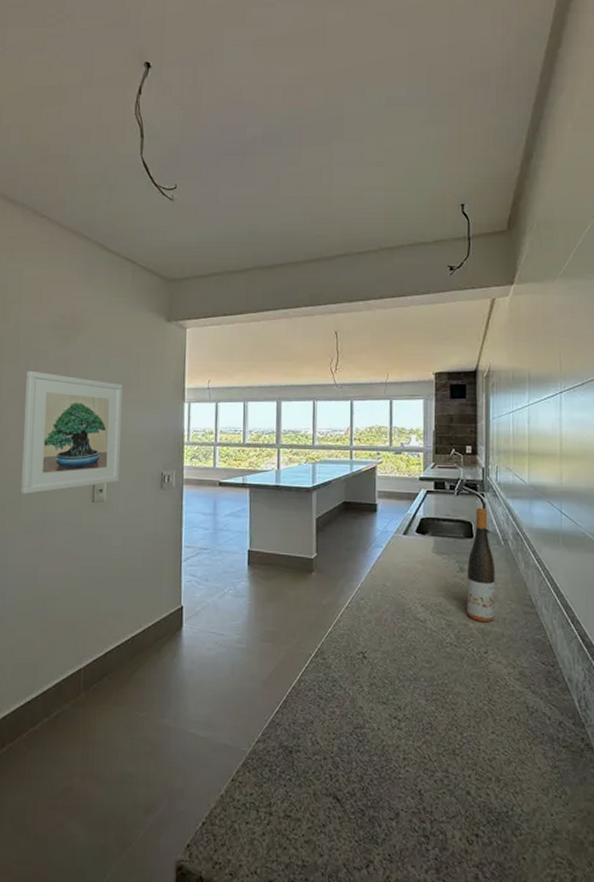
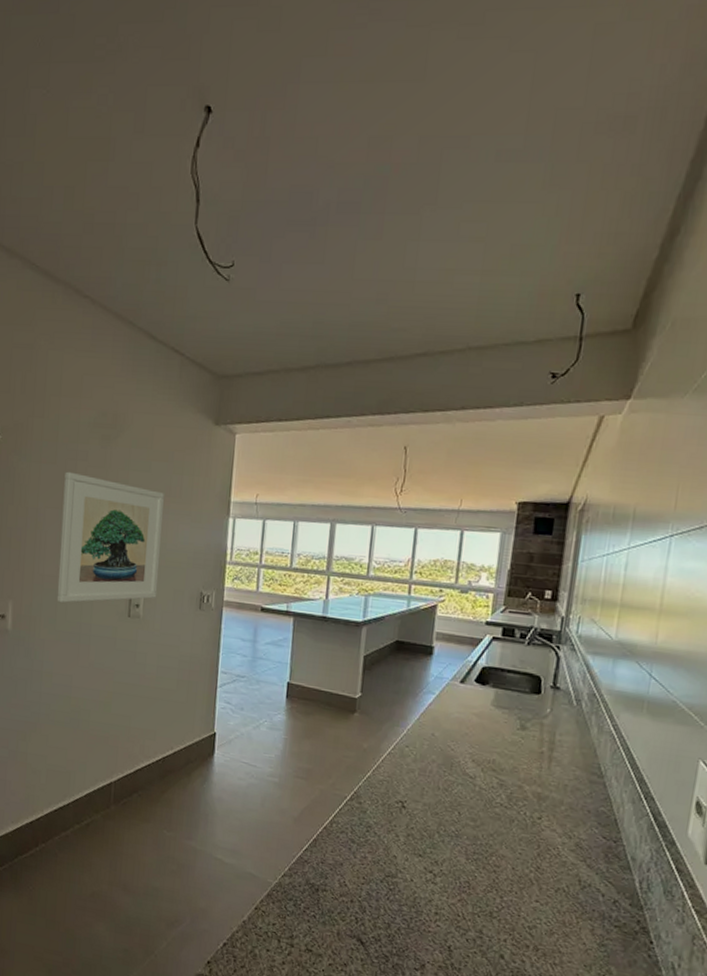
wine bottle: present [466,508,495,623] -> none [522,662,563,787]

